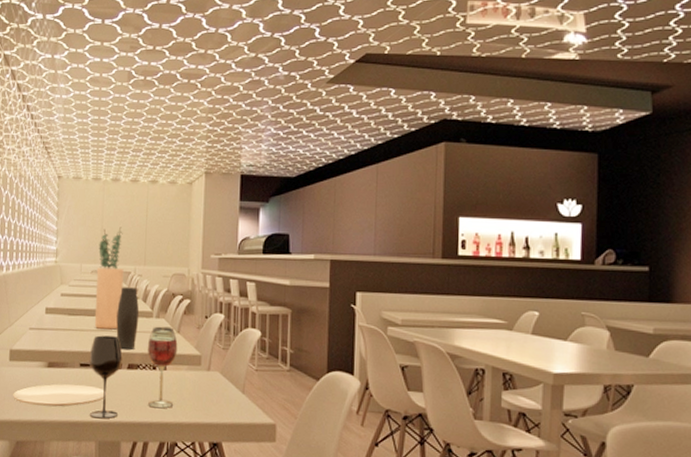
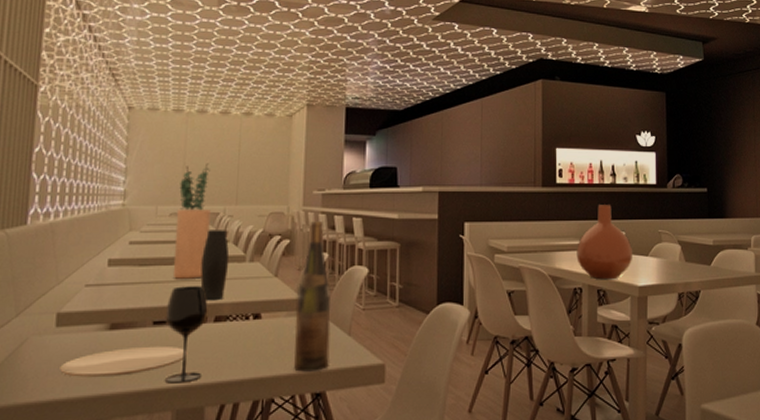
wineglass: present [147,326,178,409] -> none [238,271,275,363]
wine bottle: none [194,284,227,423] -> present [294,221,332,372]
vase: none [479,280,548,363] -> present [576,205,633,280]

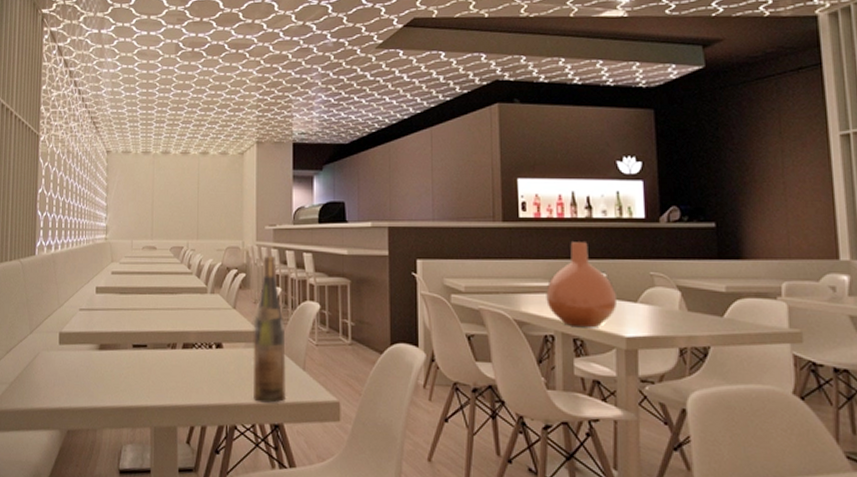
plate: present [60,345,188,377] -> none [63,366,162,392]
wine glass: present [164,286,208,384] -> none [142,314,177,403]
vase: present [172,163,211,279] -> none [147,200,176,308]
vase: present [200,230,230,301] -> none [169,263,193,329]

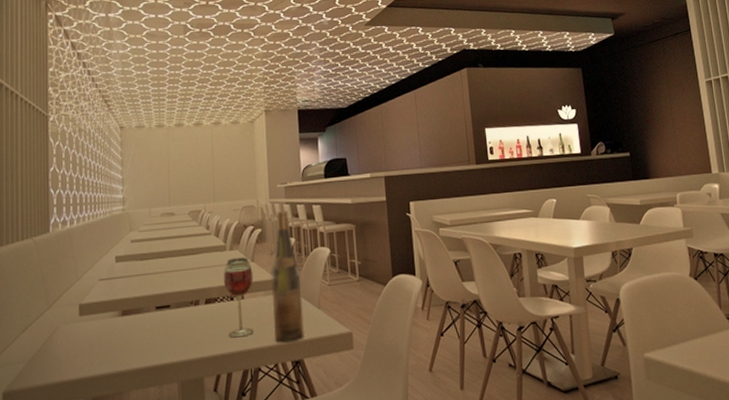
wineglass: none [202,302,234,390] -> present [223,257,253,338]
vase: present [546,242,618,328] -> none [512,175,566,244]

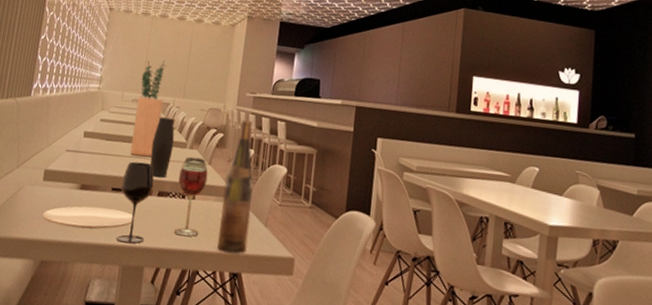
plate: none [85,326,186,358] -> present [42,206,136,229]
wine glass: none [165,274,199,359] -> present [116,161,154,244]
vase: none [166,168,194,269] -> present [129,60,166,157]
vase: none [190,224,213,286] -> present [149,117,175,178]

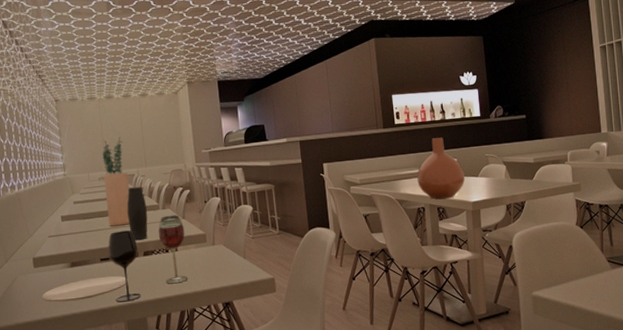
wine bottle: present [217,120,254,254] -> none [200,173,233,288]
vase: none [485,137,546,214] -> present [417,137,466,199]

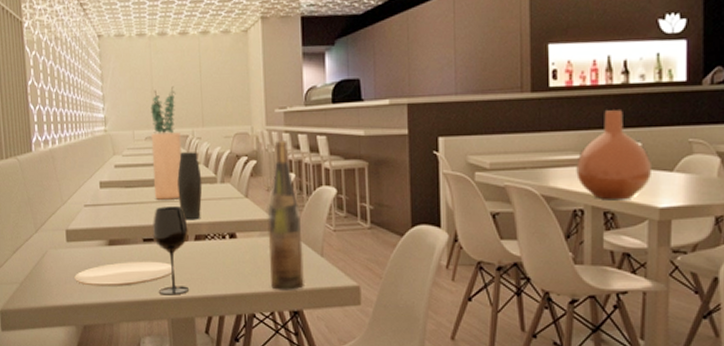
wineglass: present [158,214,187,284] -> none [213,191,247,280]
wine bottle: none [200,173,233,288] -> present [267,141,305,290]

